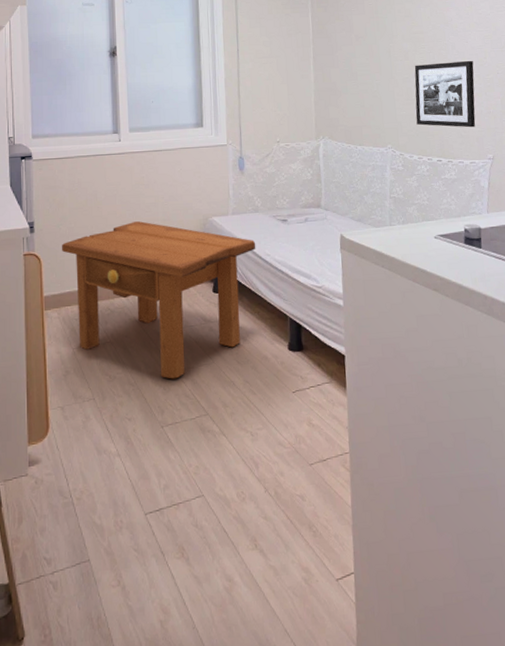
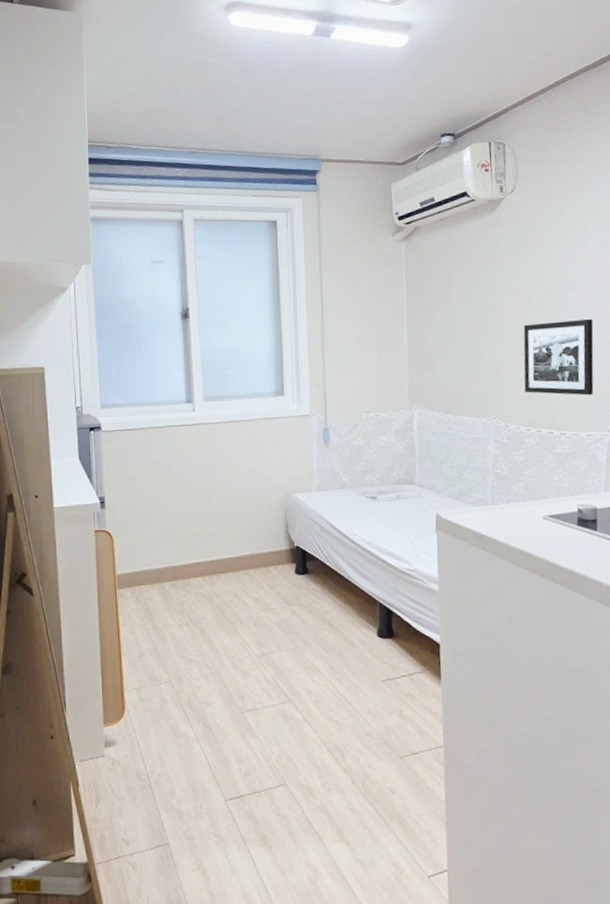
side table: present [61,221,256,379] -> none [133,497,343,664]

